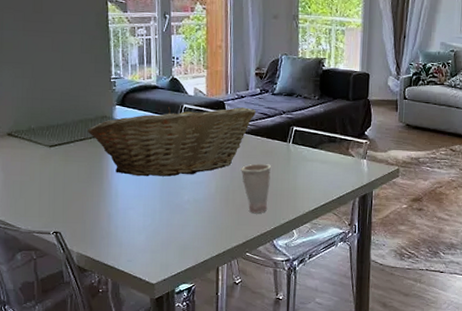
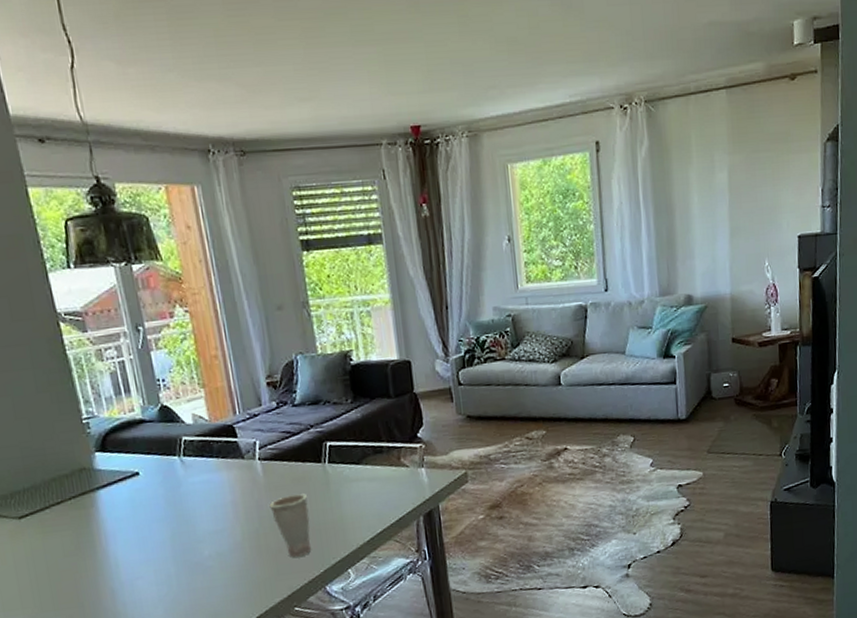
fruit basket: present [87,107,256,177] -> none [63,427,276,537]

